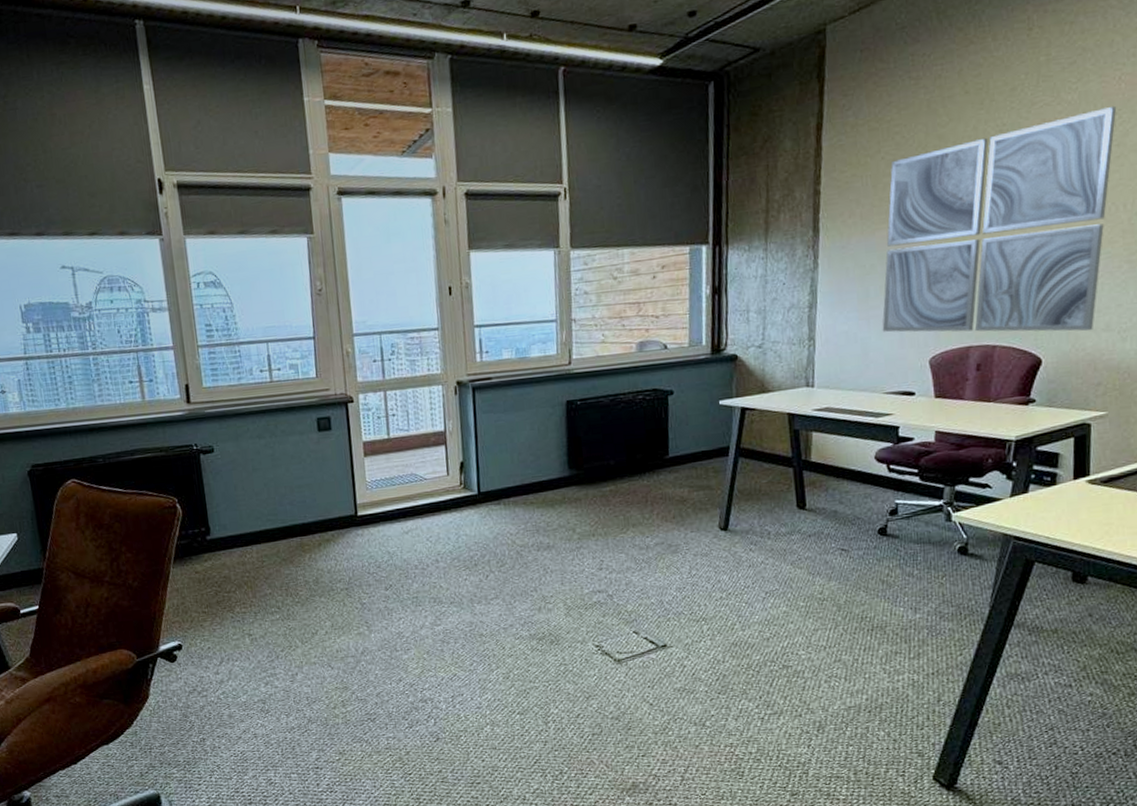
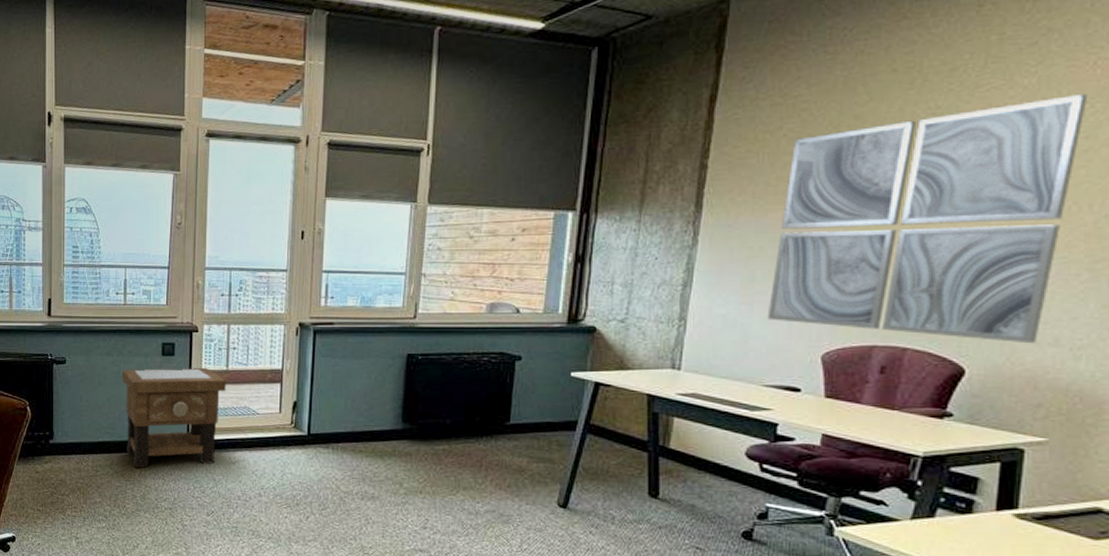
side table: none [277,438,390,553] -> present [121,367,226,469]

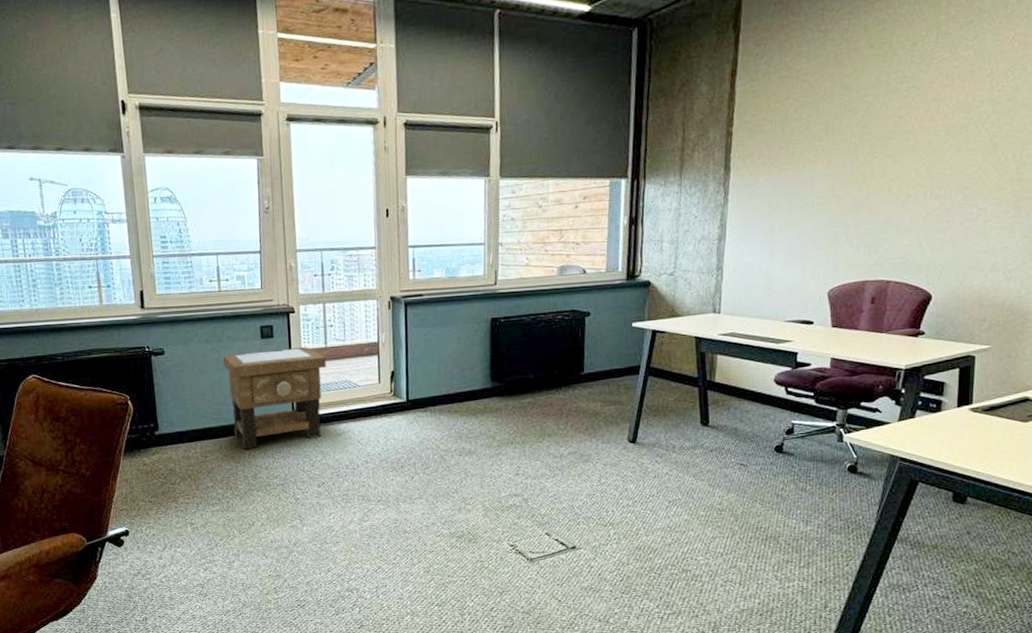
wall art: present [767,93,1089,344] -> none [785,63,1010,271]

